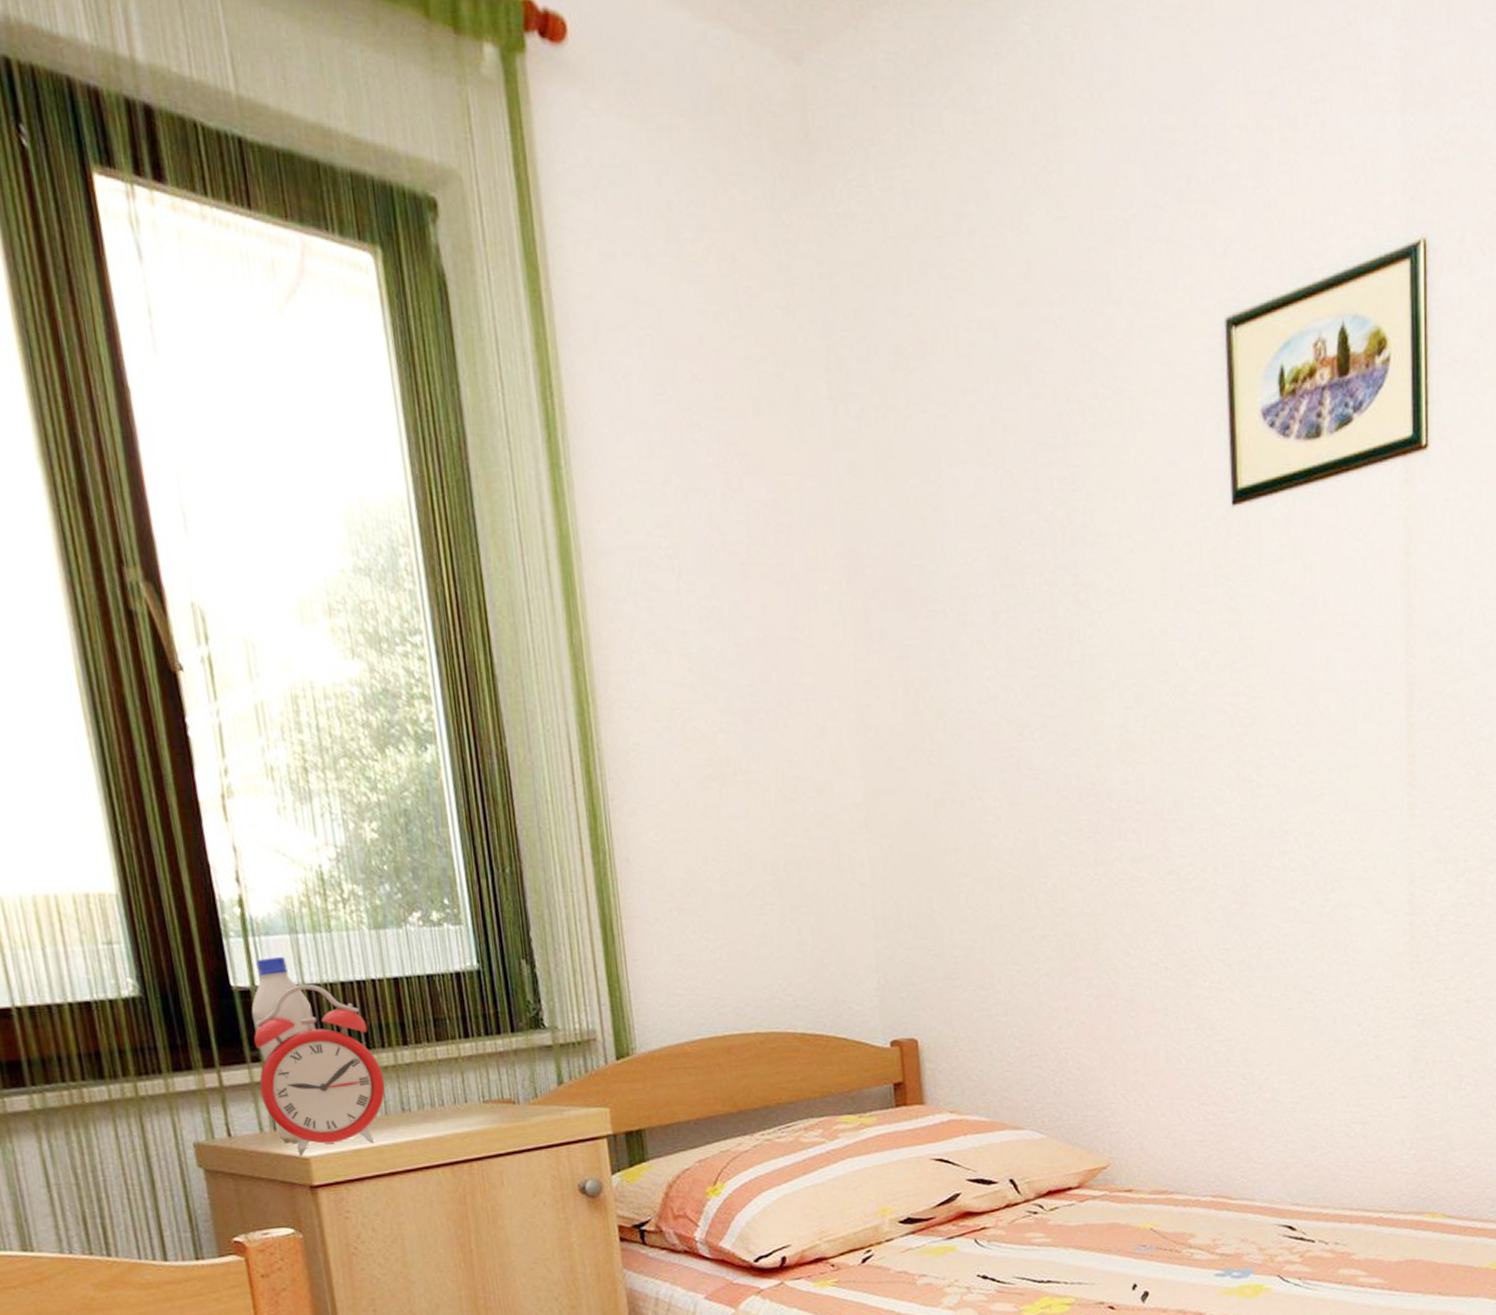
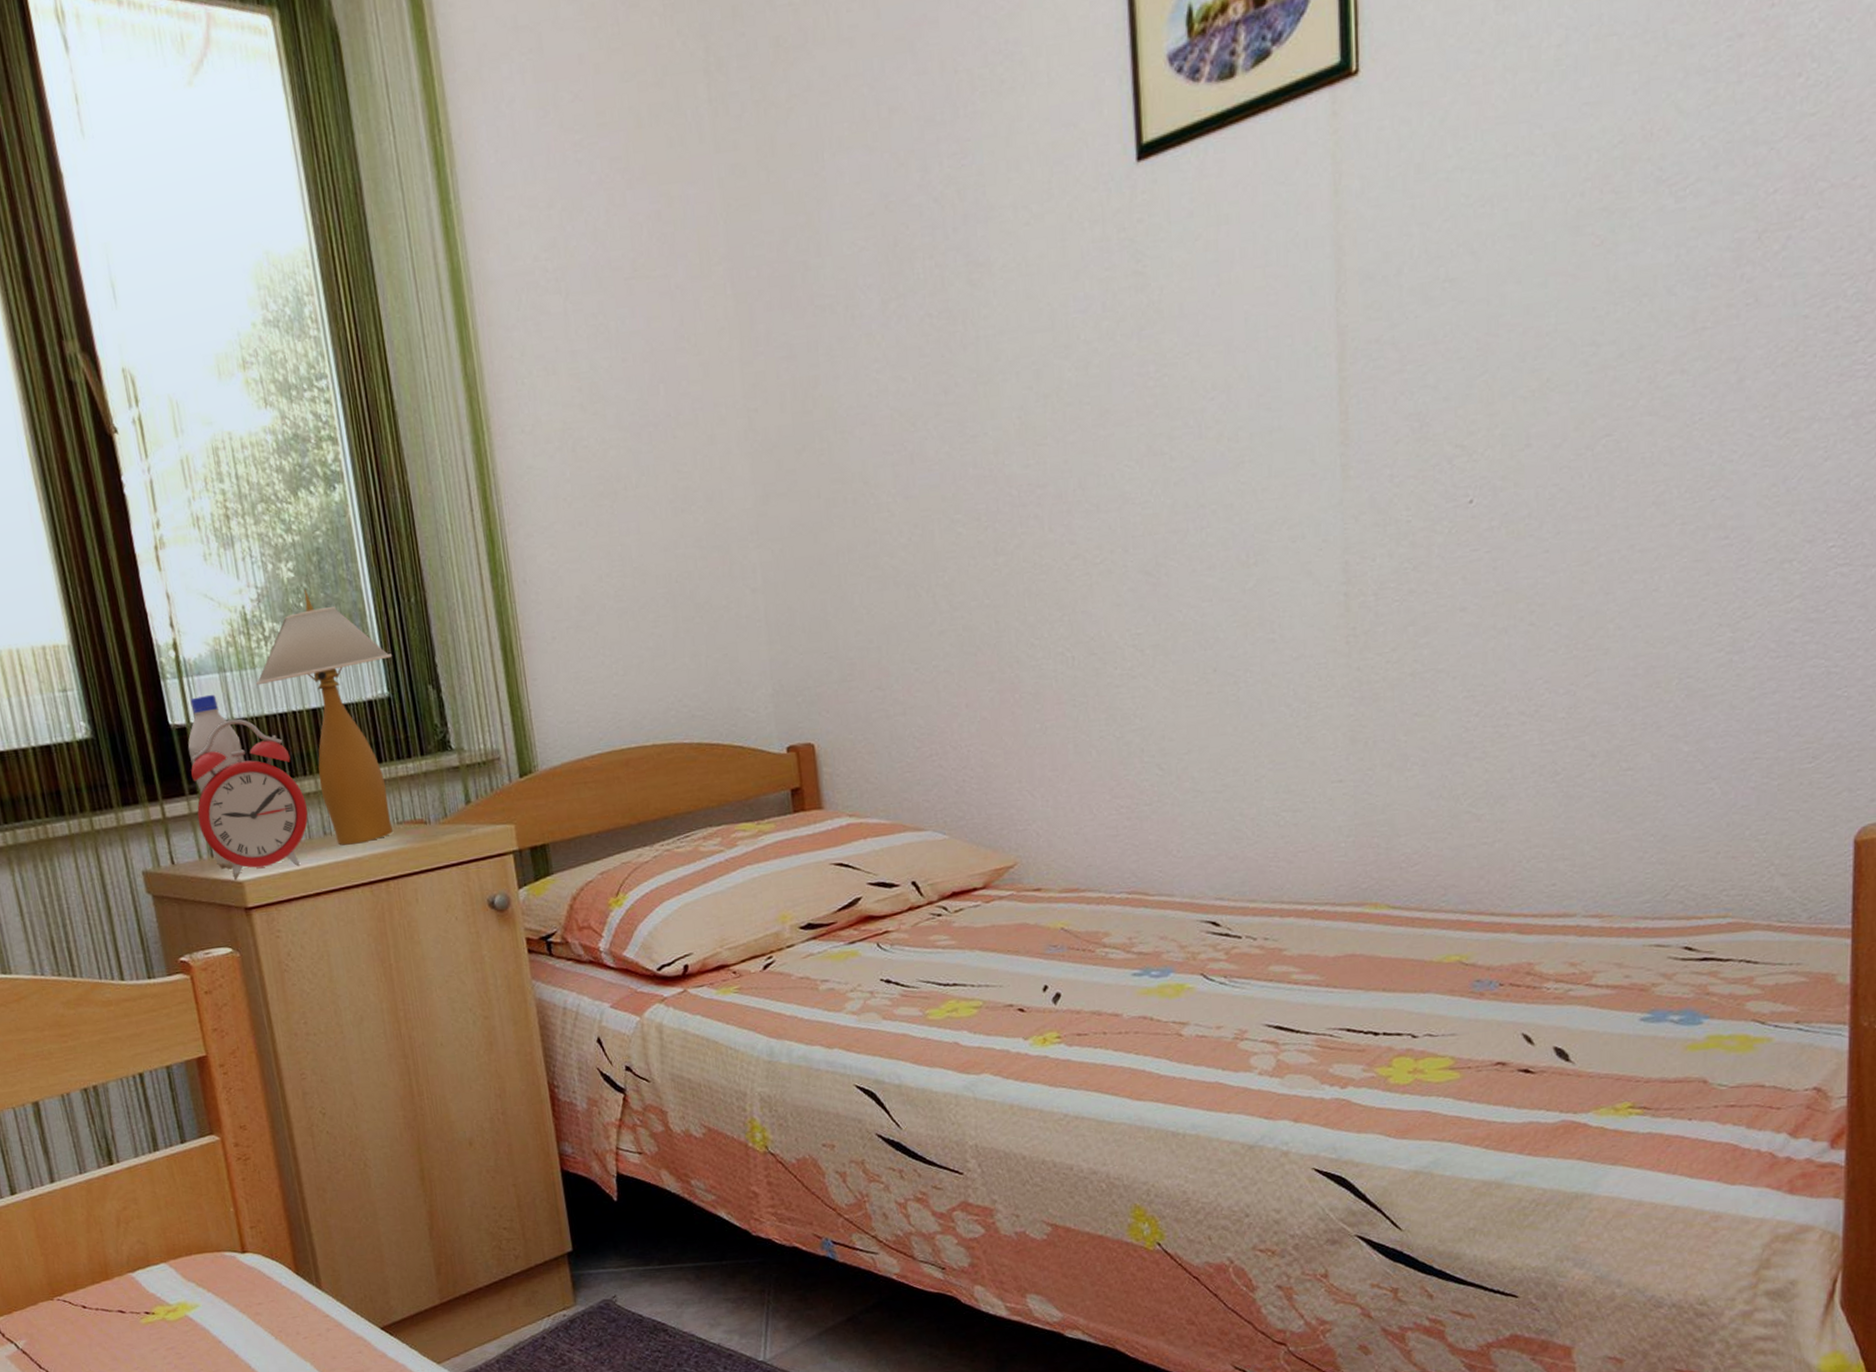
table lamp: none [332,851,484,1123] -> present [256,589,393,846]

